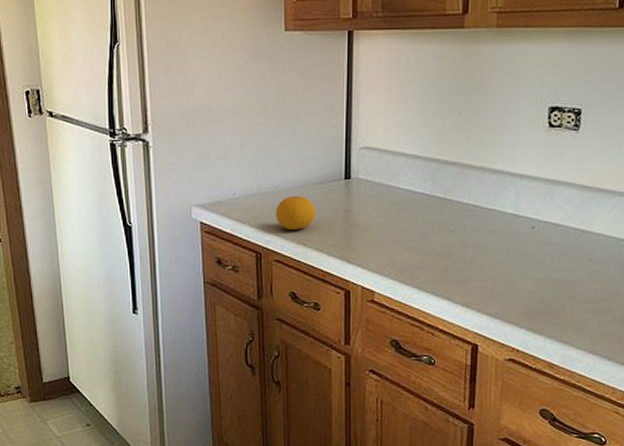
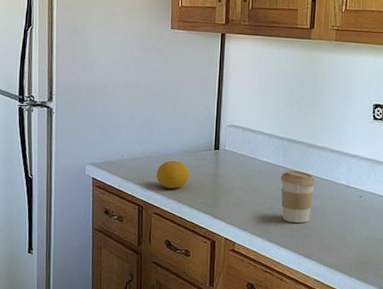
coffee cup: none [429,199,474,264] -> present [281,170,316,223]

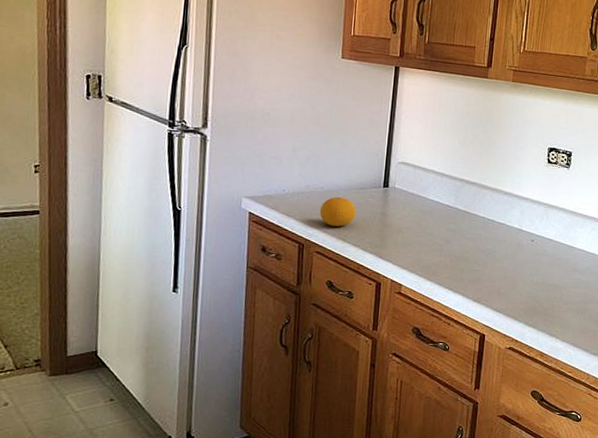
coffee cup: present [281,170,316,223] -> none [451,211,488,266]

